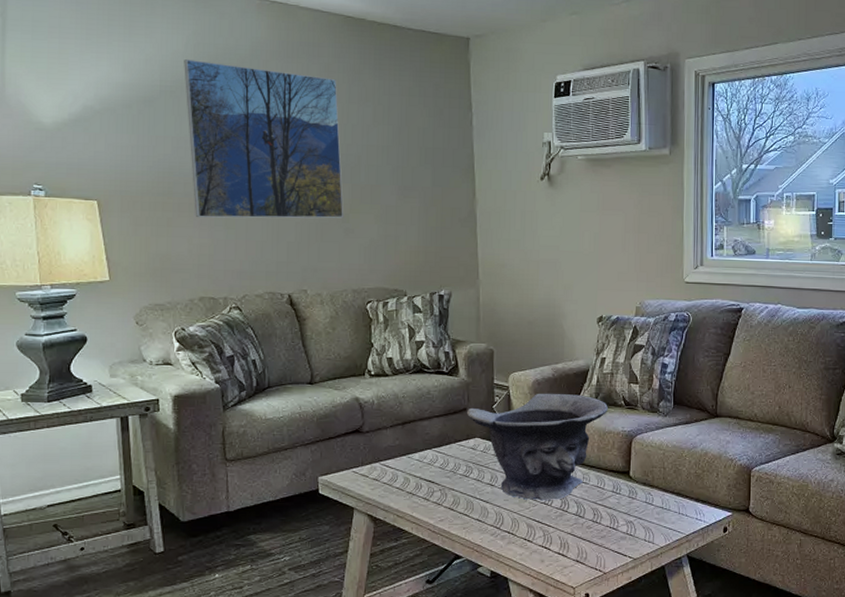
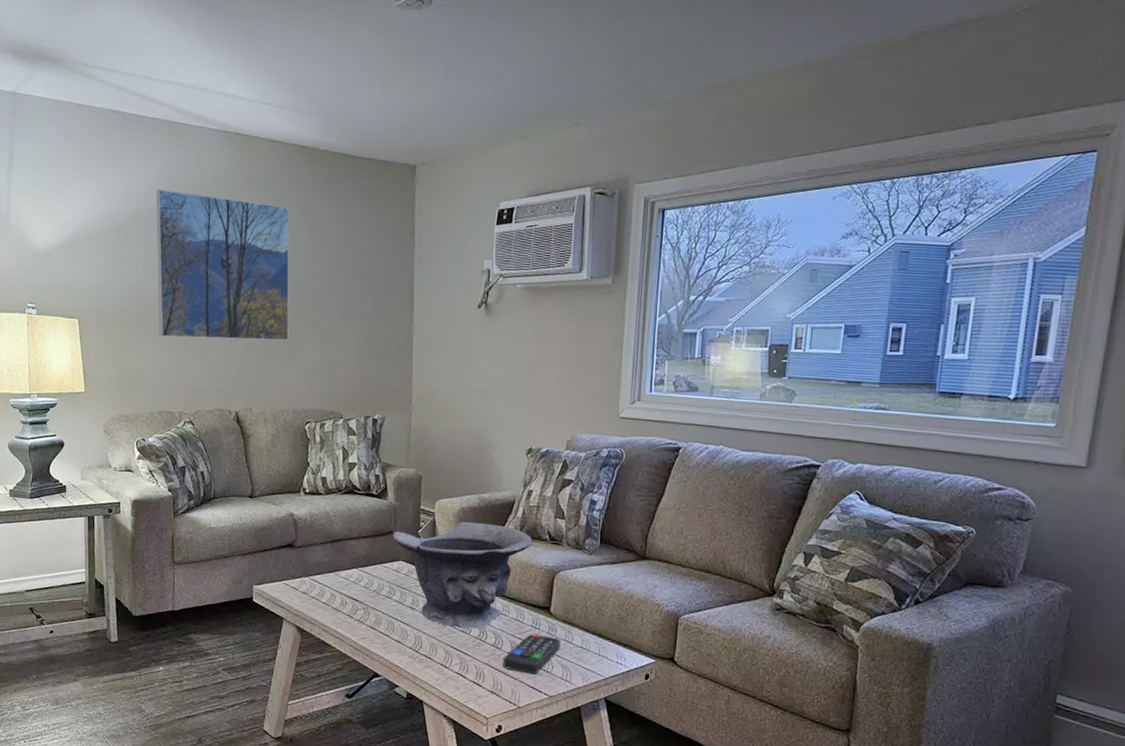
remote control: none [586,498,642,539] -> present [503,633,561,675]

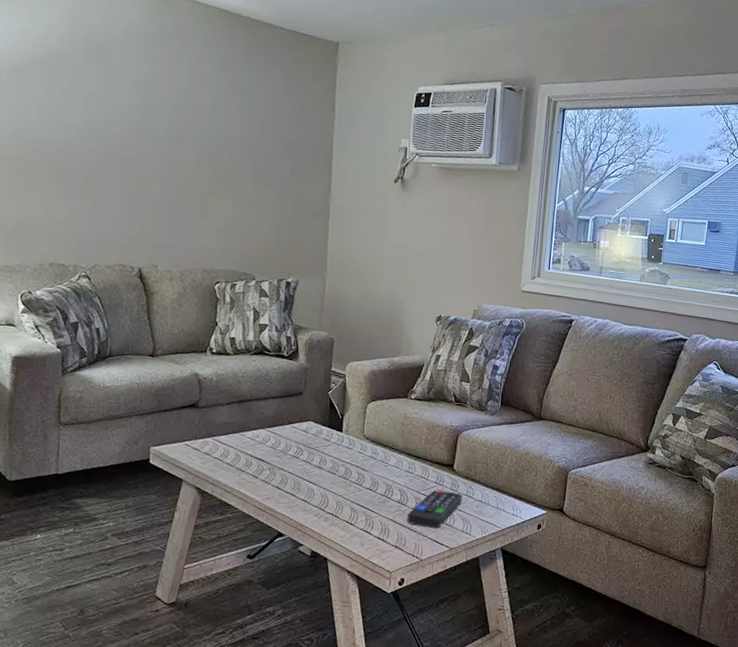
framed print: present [156,189,290,341] -> none [53,33,207,200]
decorative bowl: present [393,522,532,630] -> none [303,384,439,487]

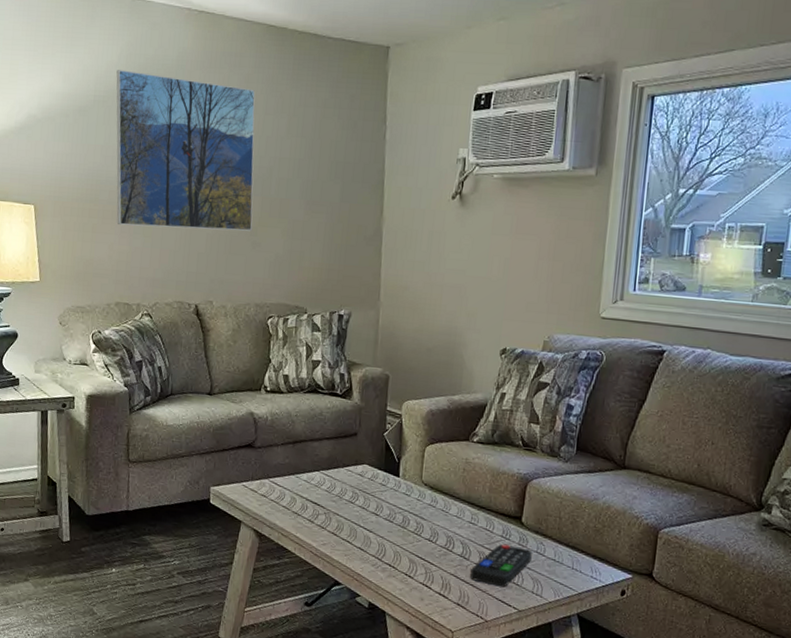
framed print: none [53,33,207,200] -> present [116,70,256,231]

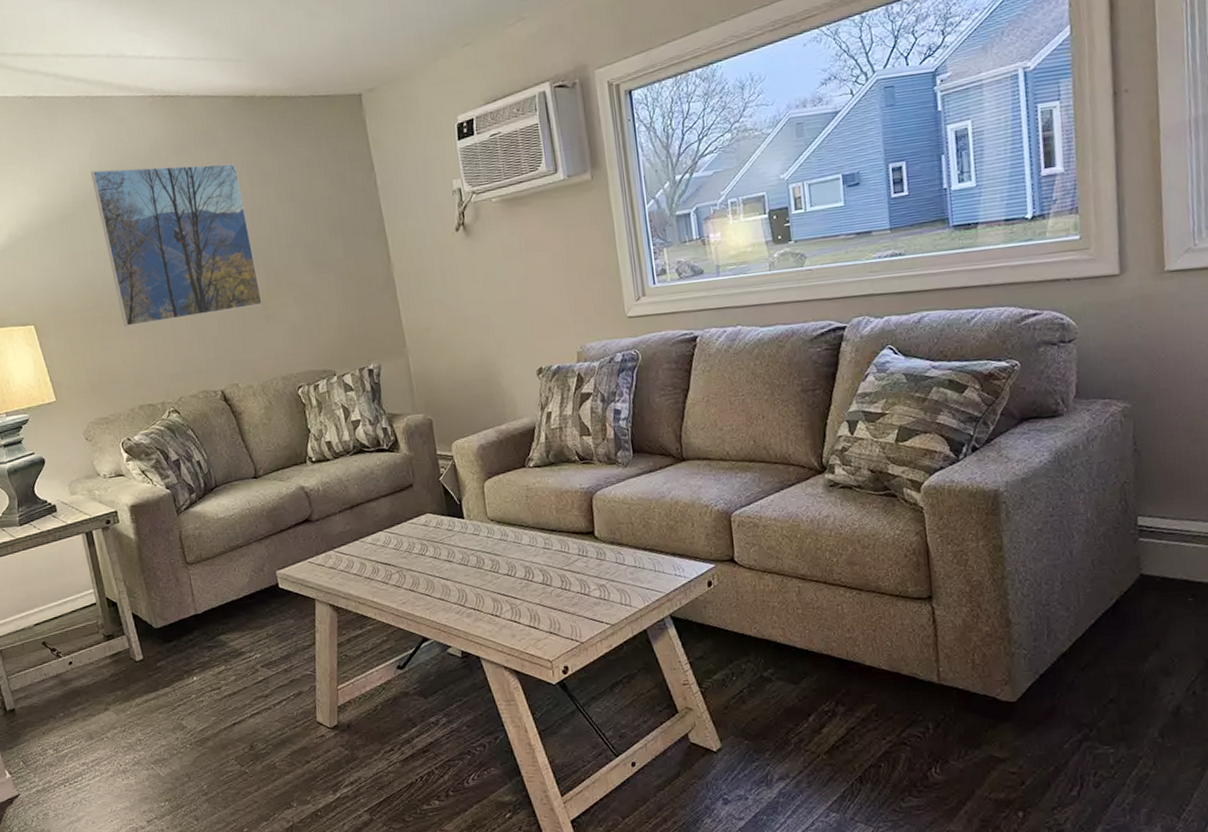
remote control: present [470,543,532,588] -> none [555,561,613,606]

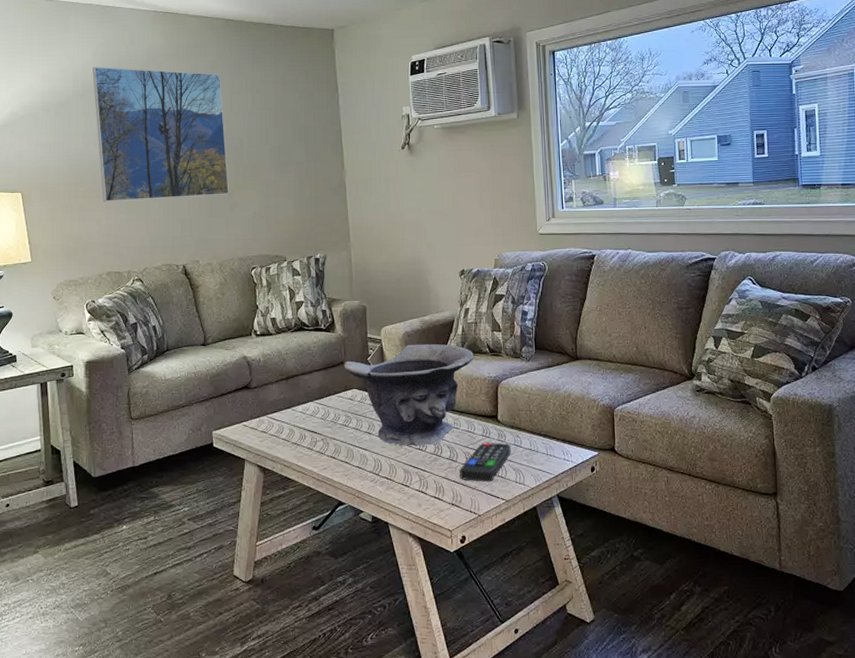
decorative bowl: none [414,455,562,573] -> present [344,343,474,447]
remote control: none [555,561,613,606] -> present [460,442,511,482]

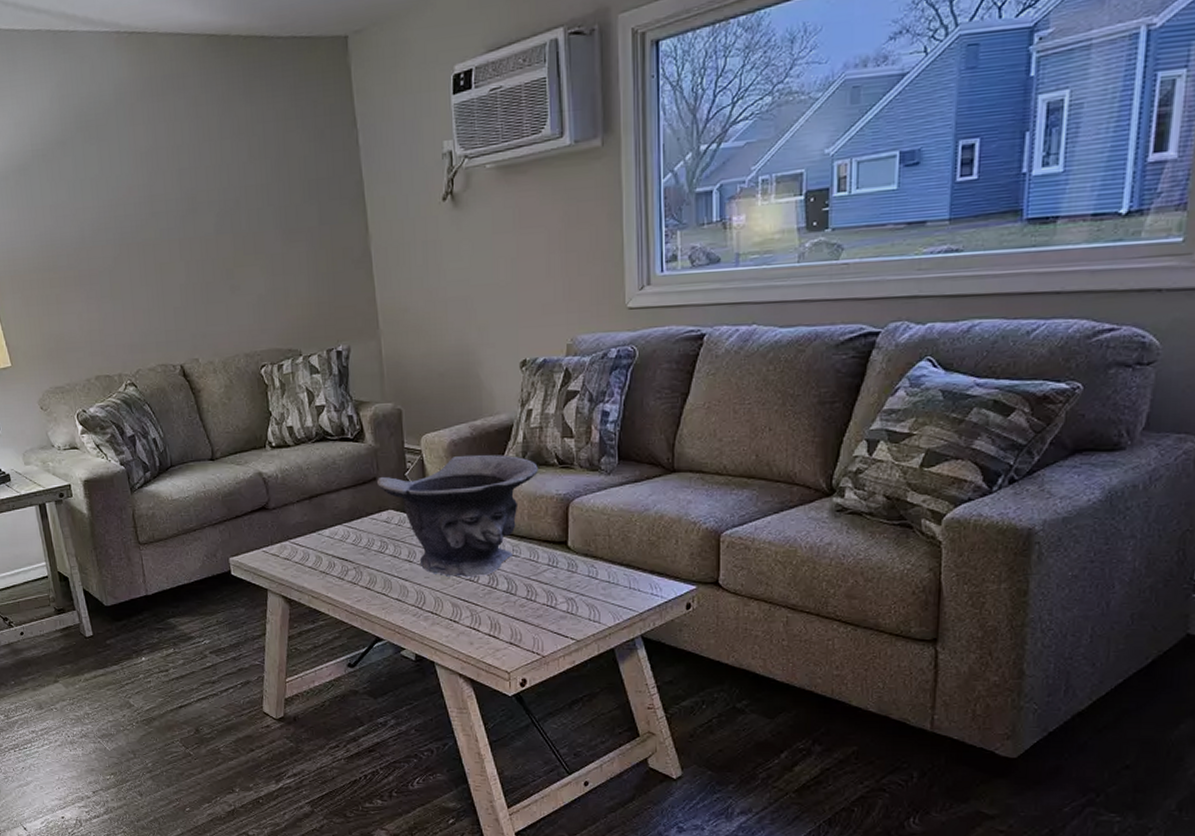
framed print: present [92,67,230,201] -> none [51,112,229,290]
remote control: present [460,442,511,482] -> none [520,572,584,619]

